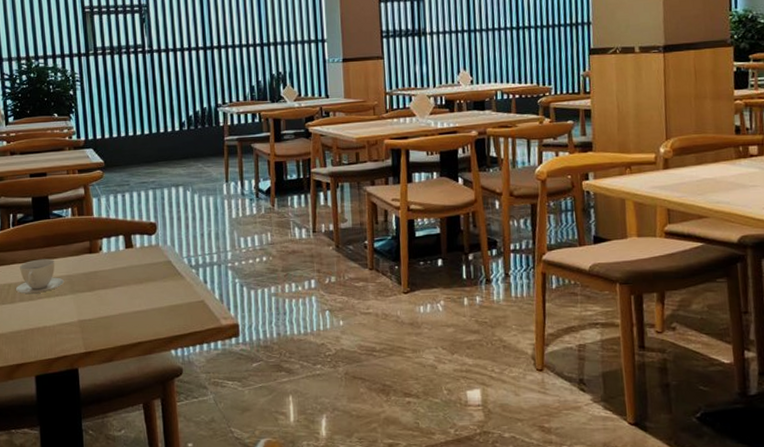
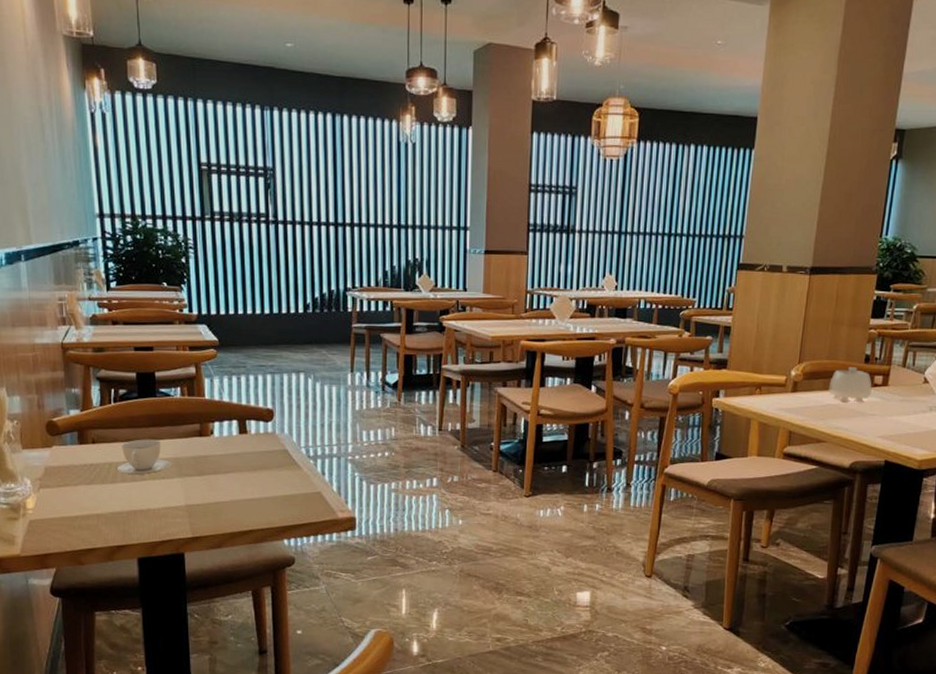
sugar bowl: none [701,139,749,176] -> present [828,367,872,403]

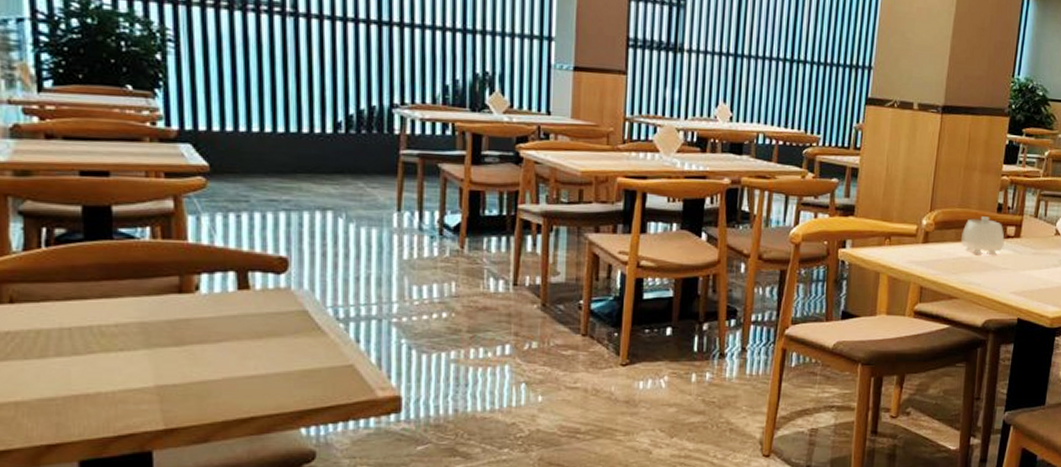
teacup: present [116,439,170,474] -> none [48,297,133,345]

